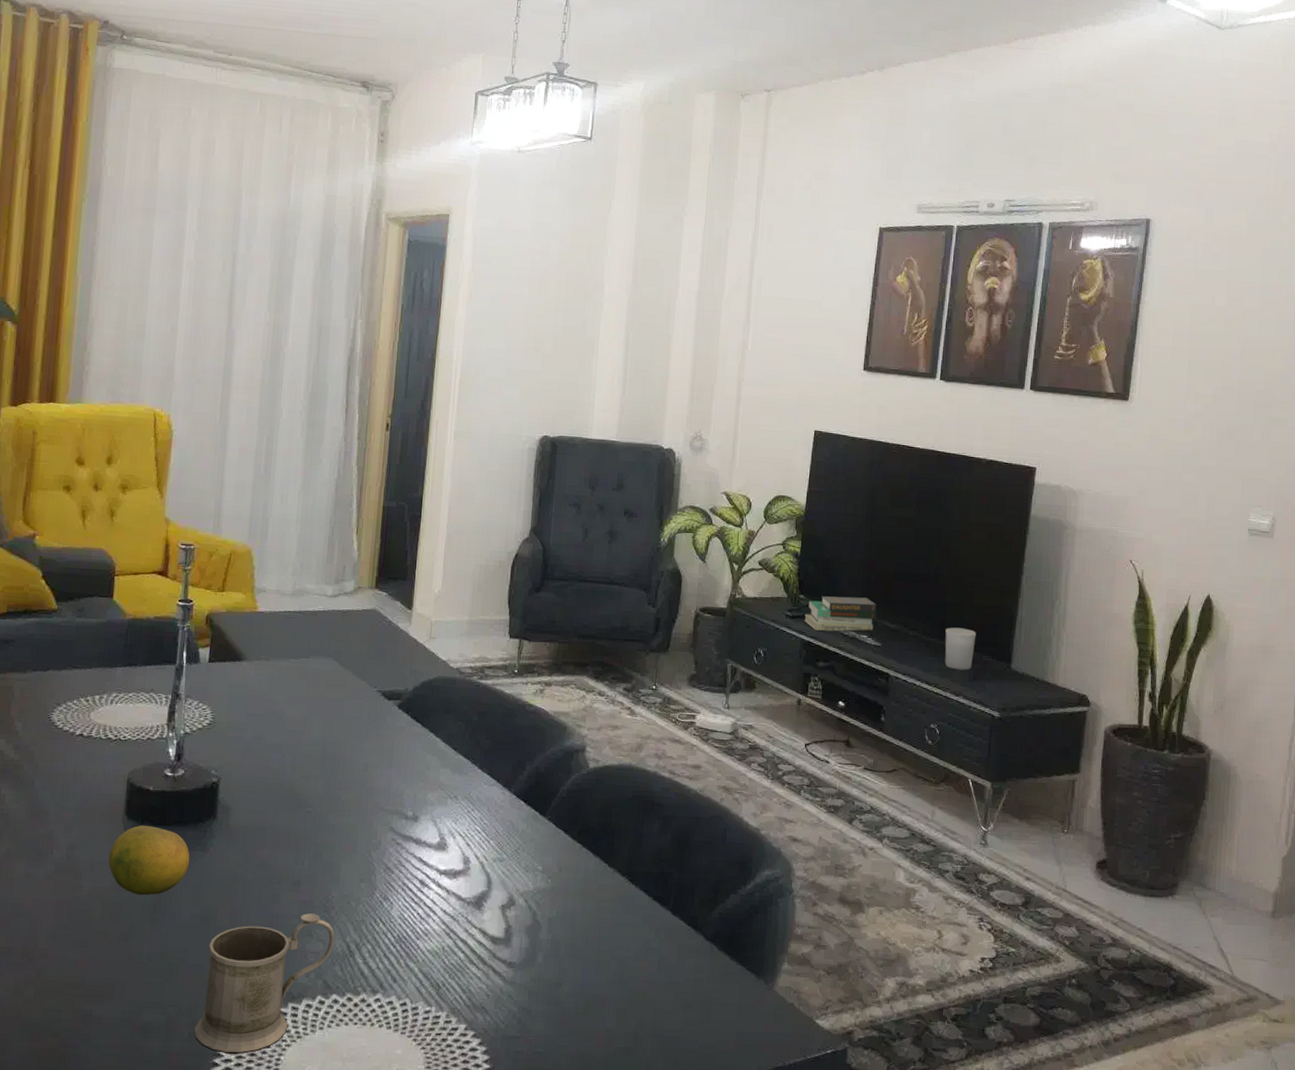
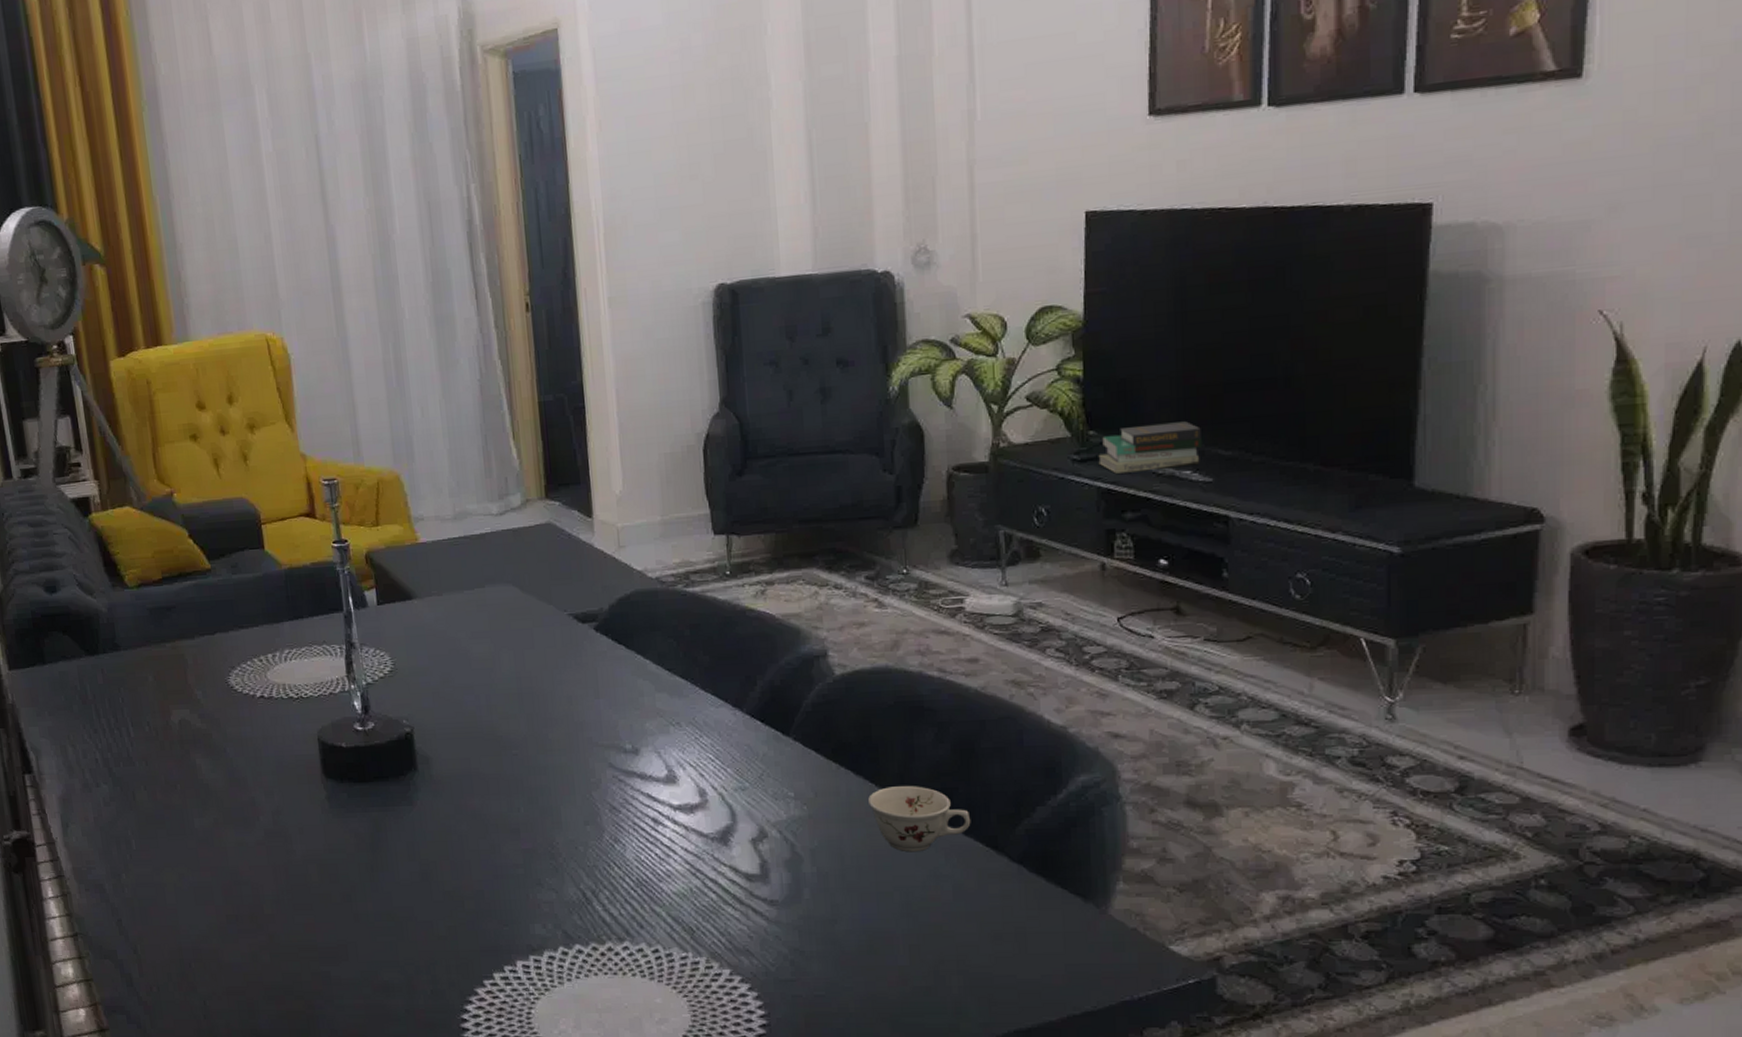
fruit: present [108,826,190,896] -> none [314,784,399,855]
mug: present [194,913,335,1054] -> none [434,862,568,1009]
teacup: none [601,867,679,927] -> present [868,785,971,852]
candle holder: present [945,627,977,671] -> none [1308,441,1356,499]

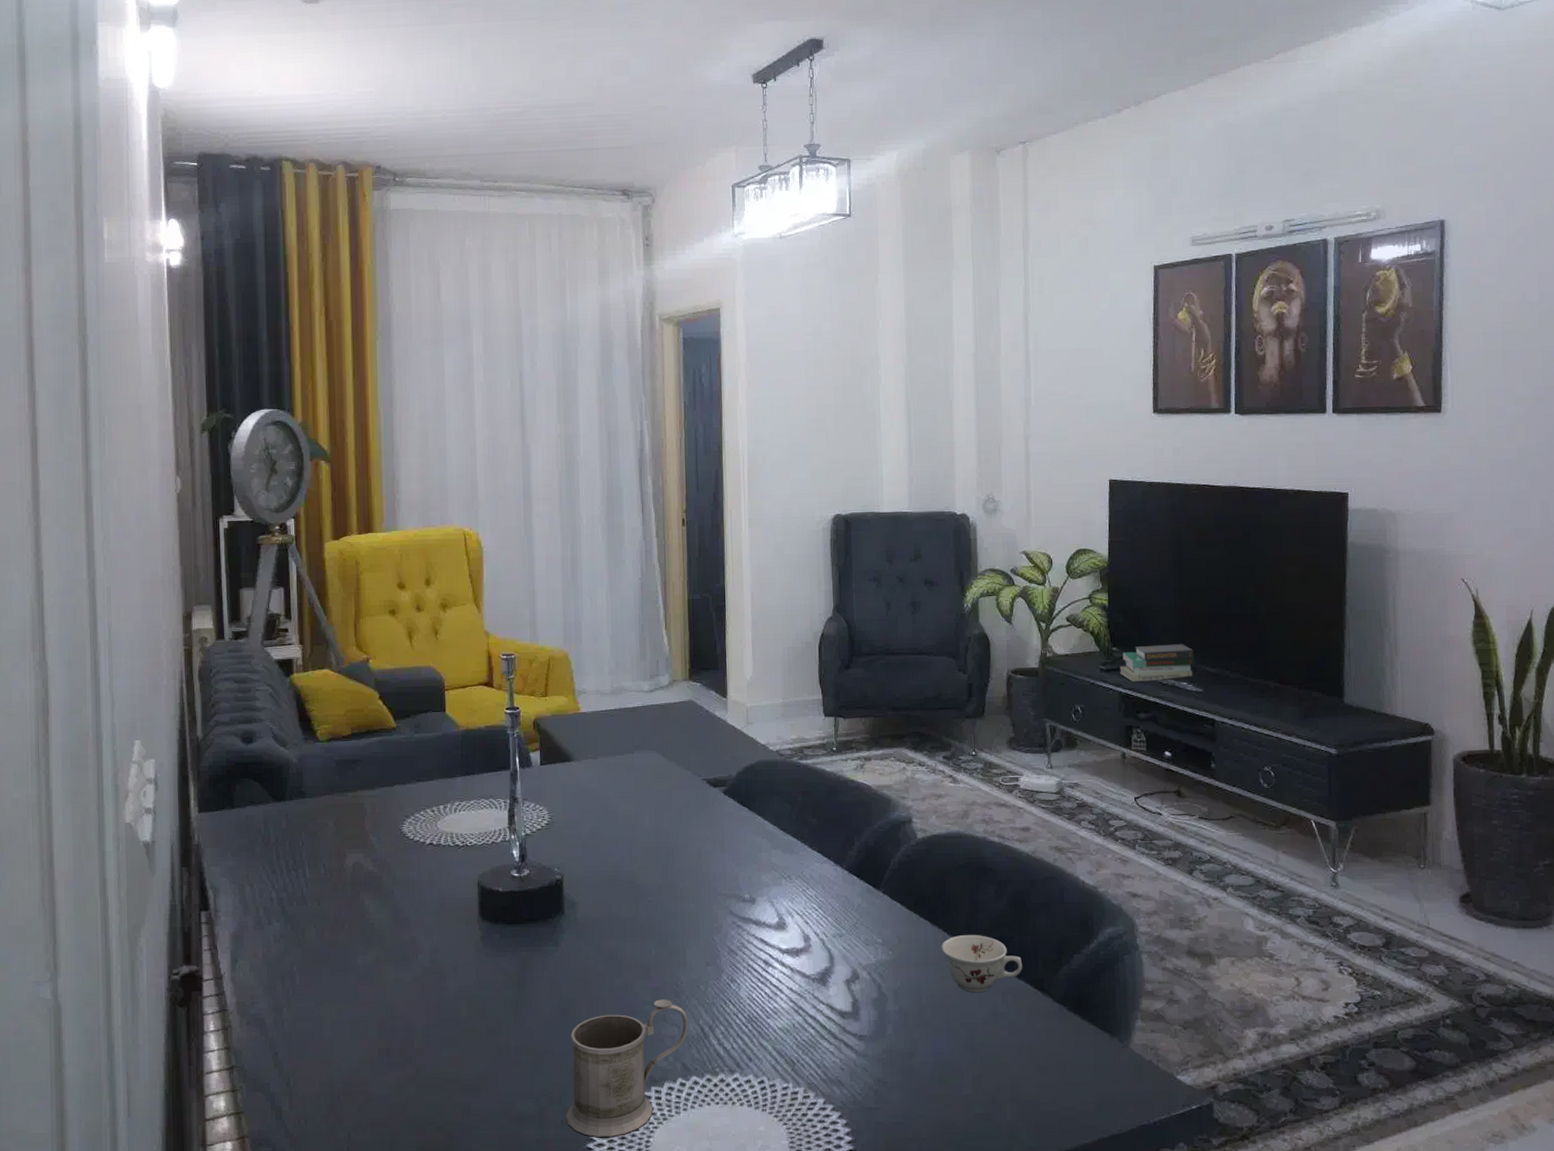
mug: none [434,862,568,1009] -> present [566,999,688,1138]

